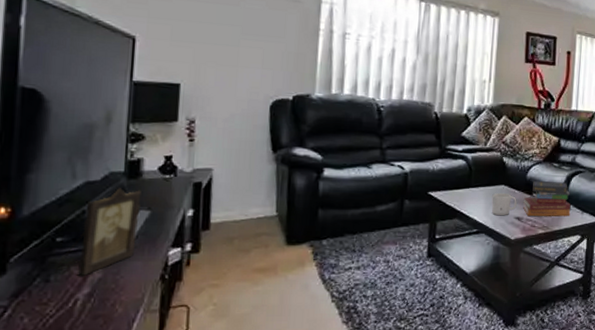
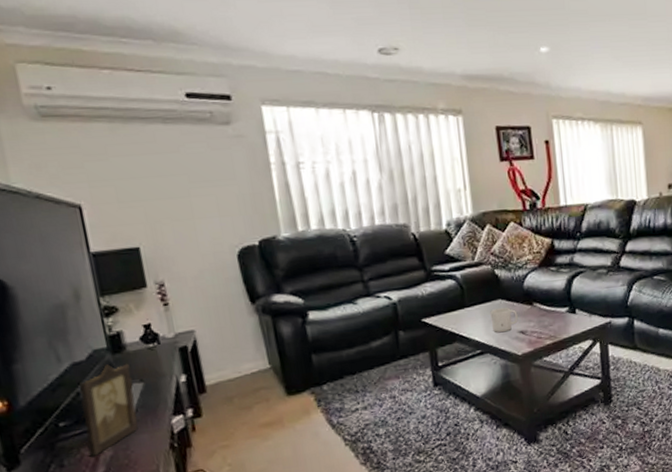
books: present [523,181,571,217] -> none [525,286,578,329]

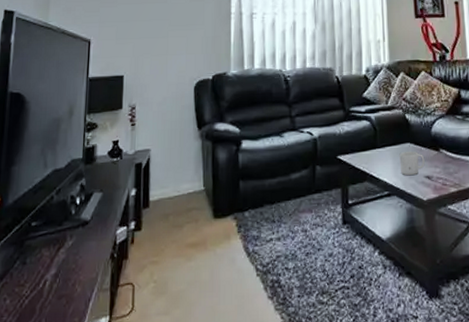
photo frame: present [66,363,139,457] -> none [31,173,95,257]

